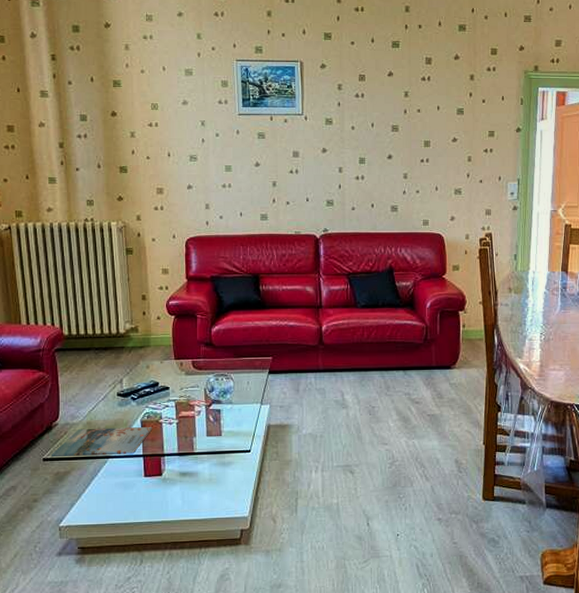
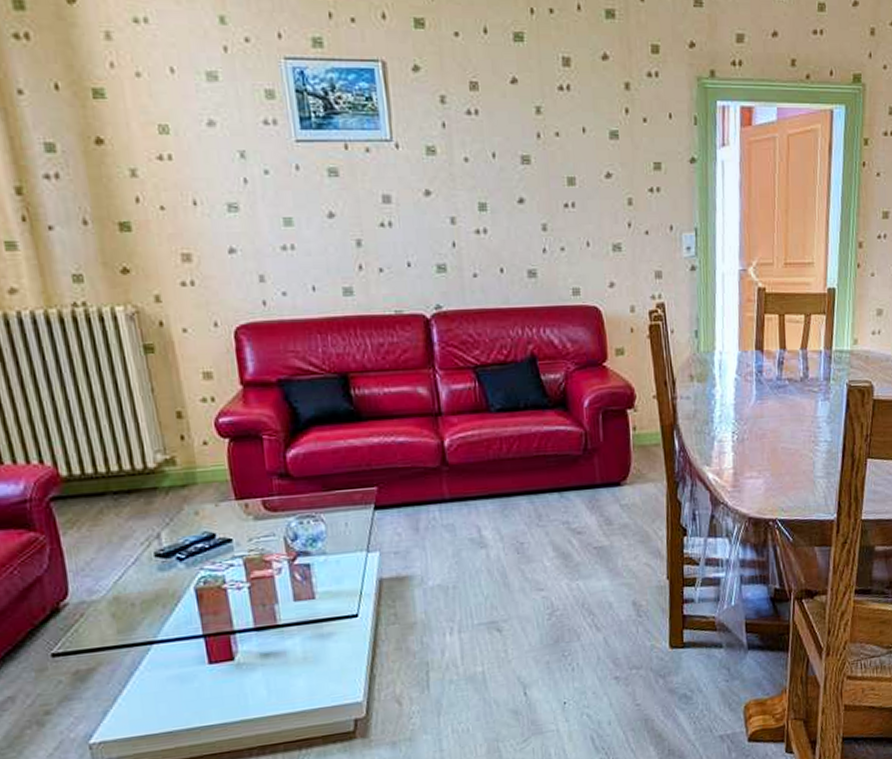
magazine: present [52,427,153,458] -> none [64,596,214,651]

